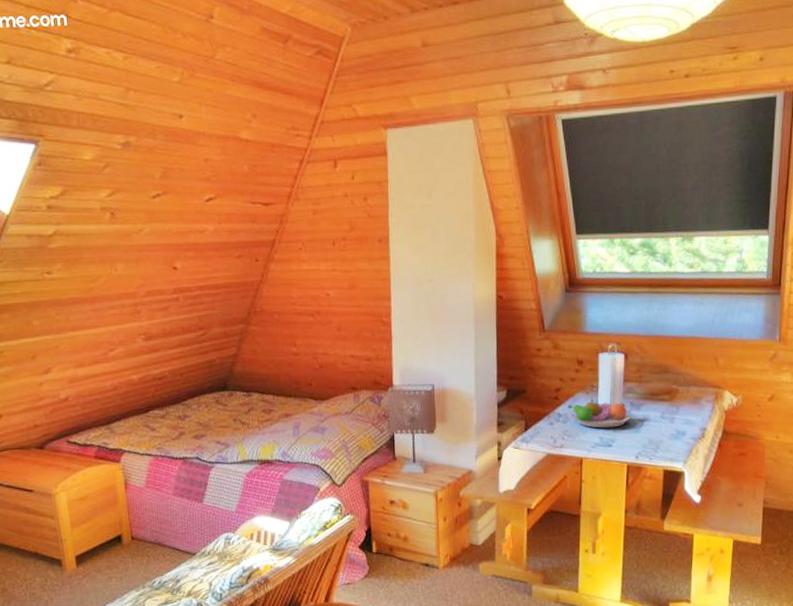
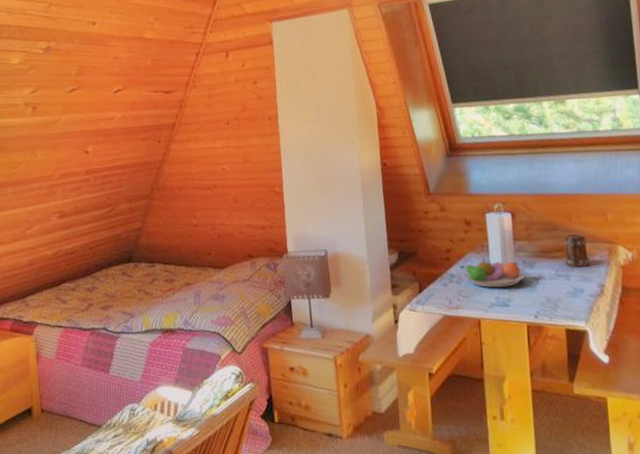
mug: none [670,377,695,410] -> present [564,233,590,267]

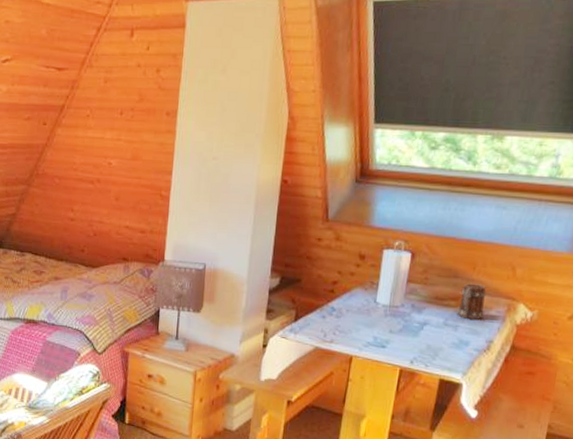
fruit bowl: present [460,258,525,288] -> none [343,295,410,329]

